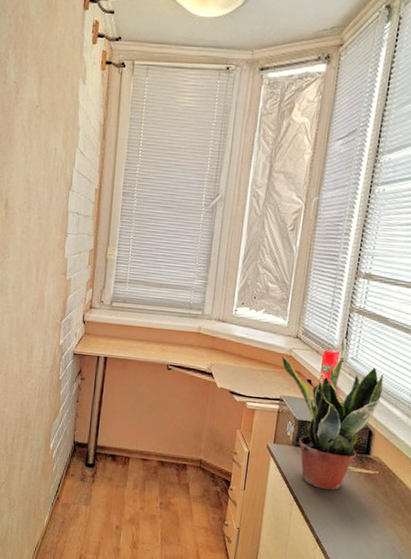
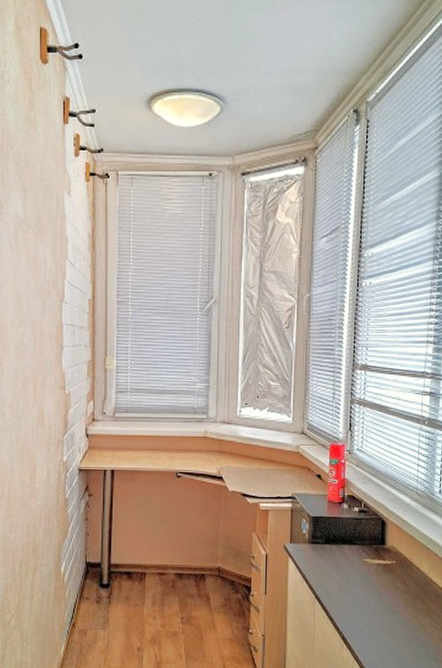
potted plant: present [281,340,384,490] -> none [289,432,390,585]

